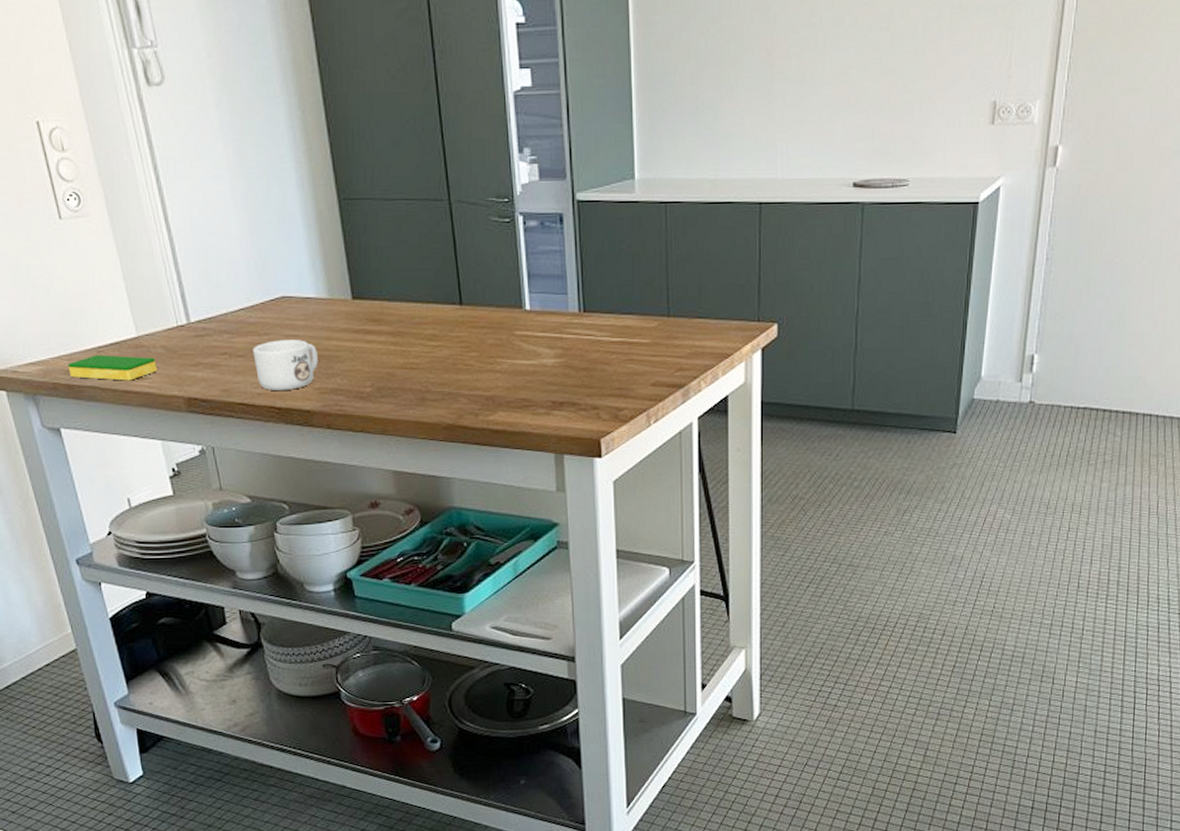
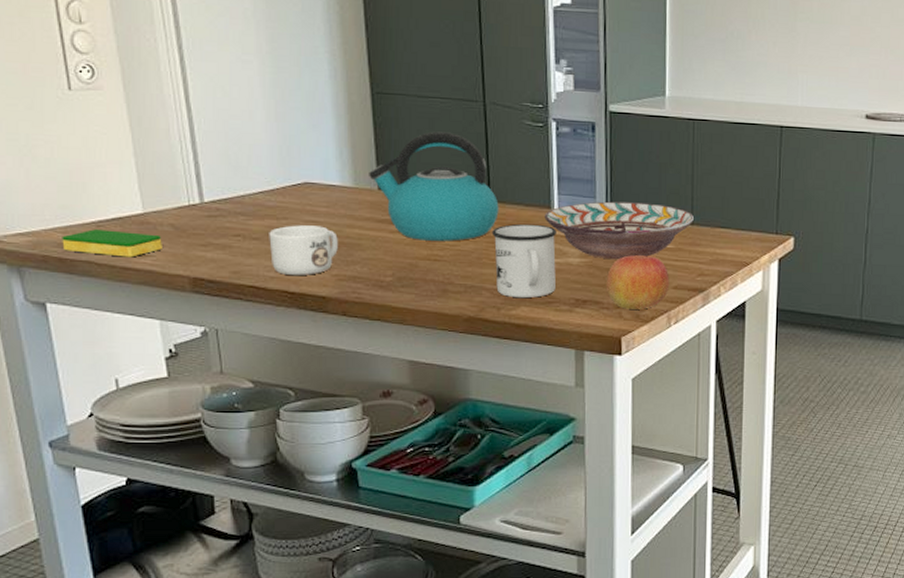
kettle: none [342,235,471,349] -> present [369,131,499,241]
mug: none [465,325,532,403] -> present [492,223,556,299]
decorative bowl: none [516,296,670,359] -> present [544,201,694,260]
apple: none [582,352,648,409] -> present [606,255,670,309]

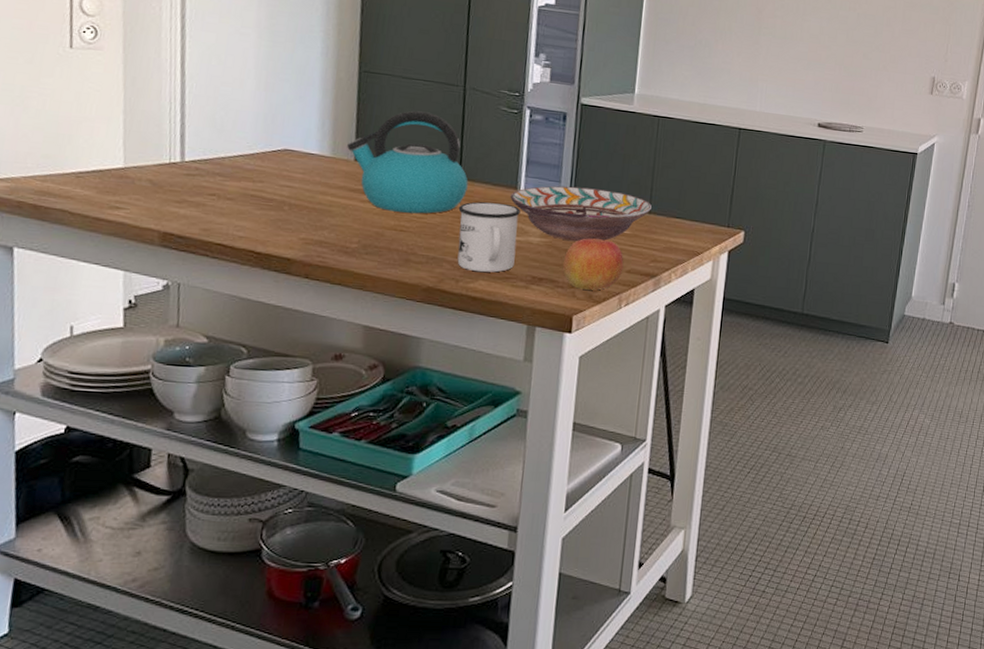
dish sponge: present [62,229,162,258] -> none [39,179,138,209]
mug: present [269,225,338,275] -> none [242,188,310,237]

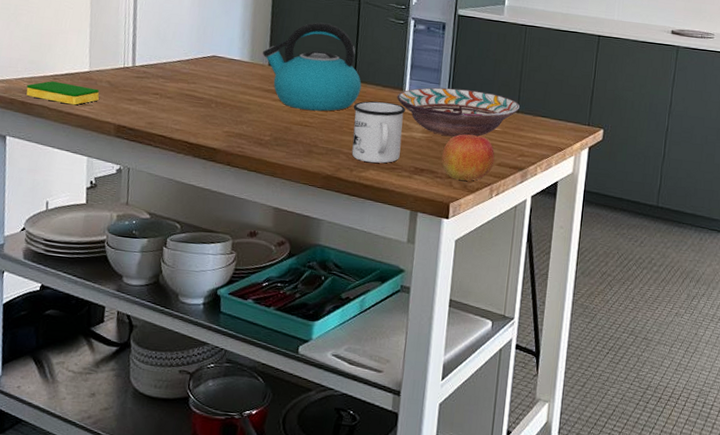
dish sponge: none [39,179,138,209] -> present [26,81,100,105]

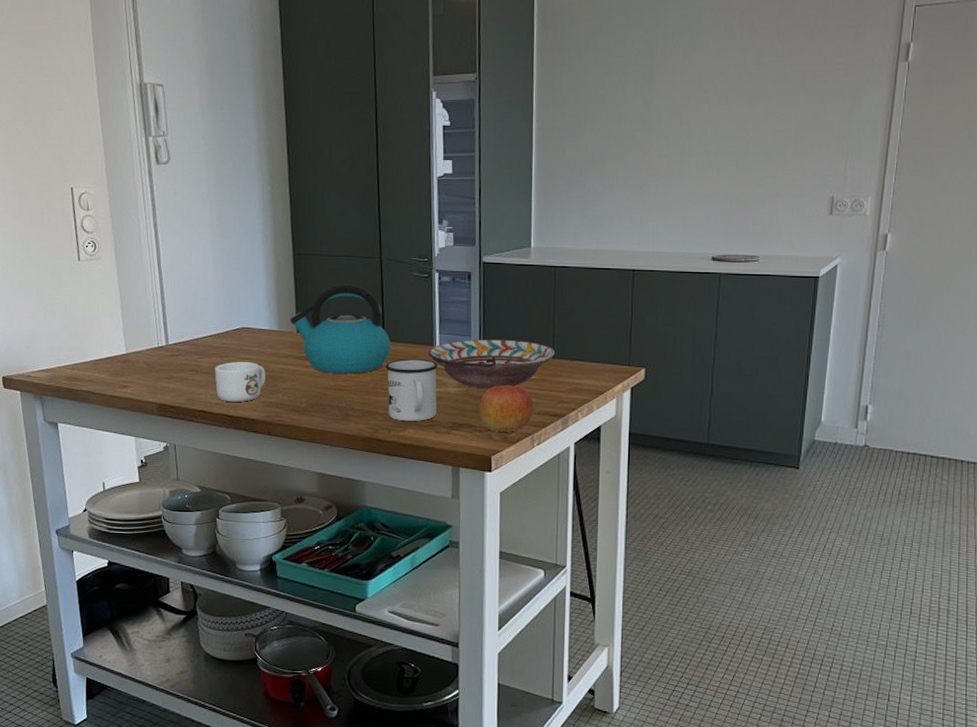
dish sponge: present [26,81,100,105] -> none [70,366,139,388]
mug: none [178,89,232,130] -> present [215,362,266,402]

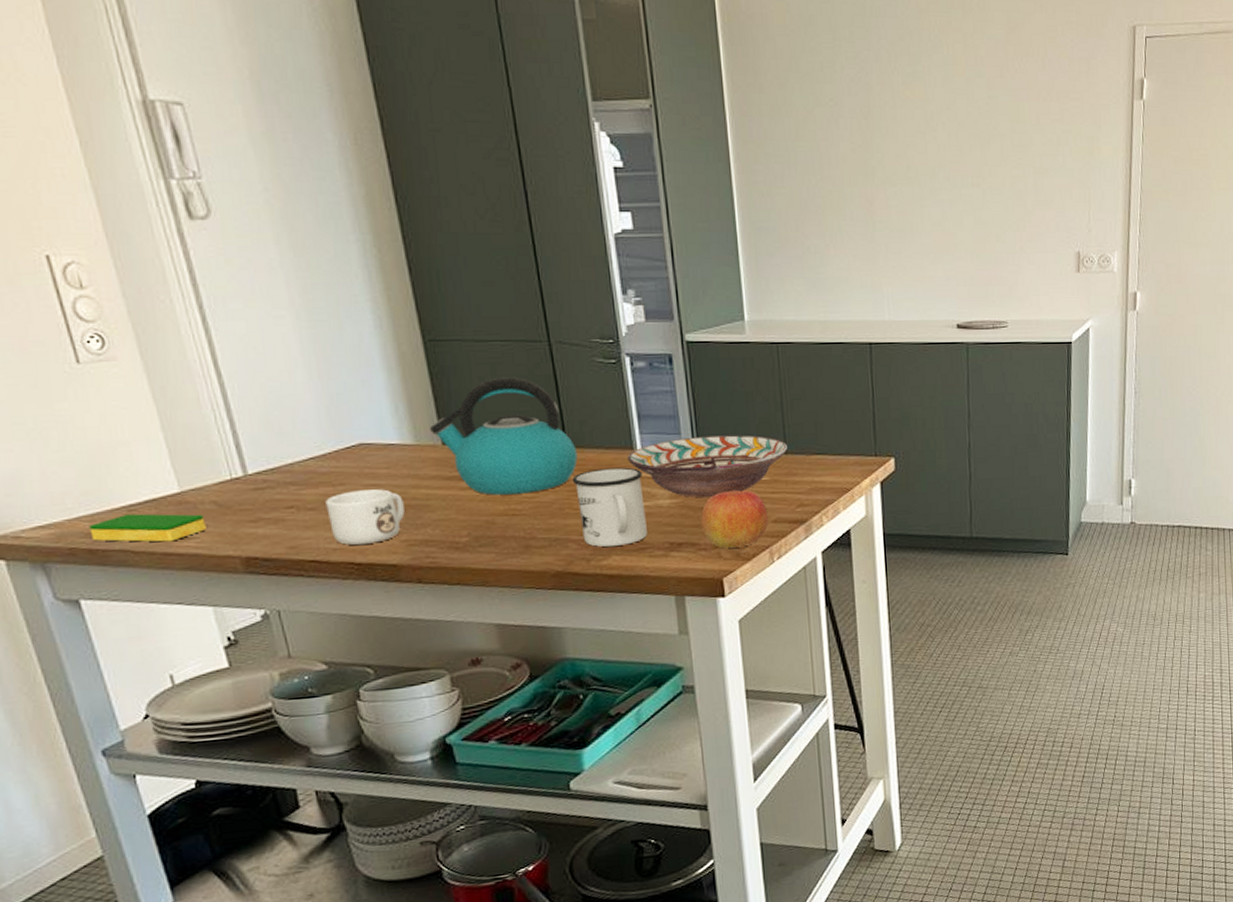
dish sponge: none [70,366,139,388] -> present [89,513,206,542]

